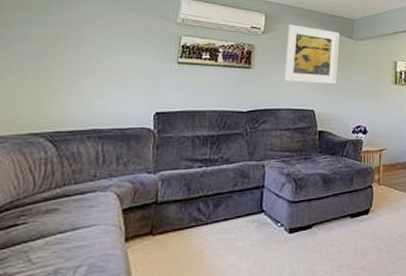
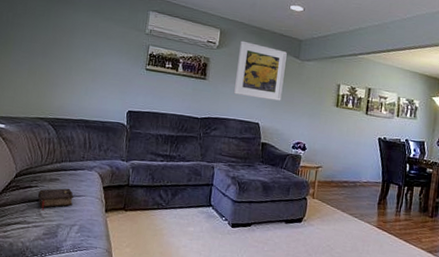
book: none [26,218,80,254] -> present [37,188,74,211]

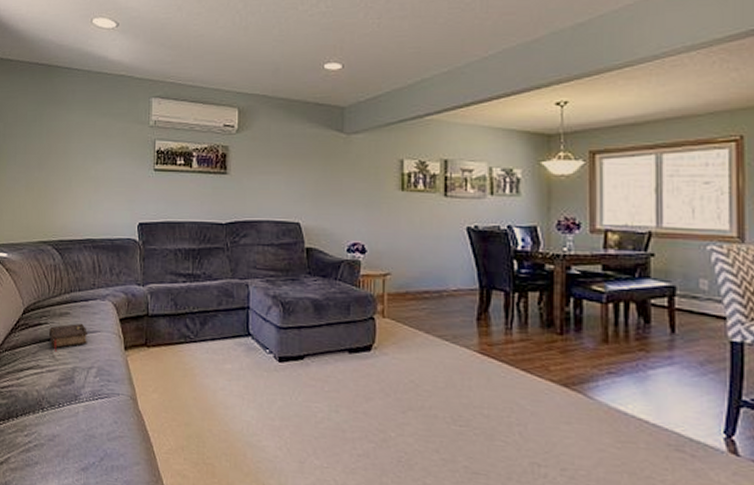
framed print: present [233,40,287,101] -> none [262,118,326,191]

